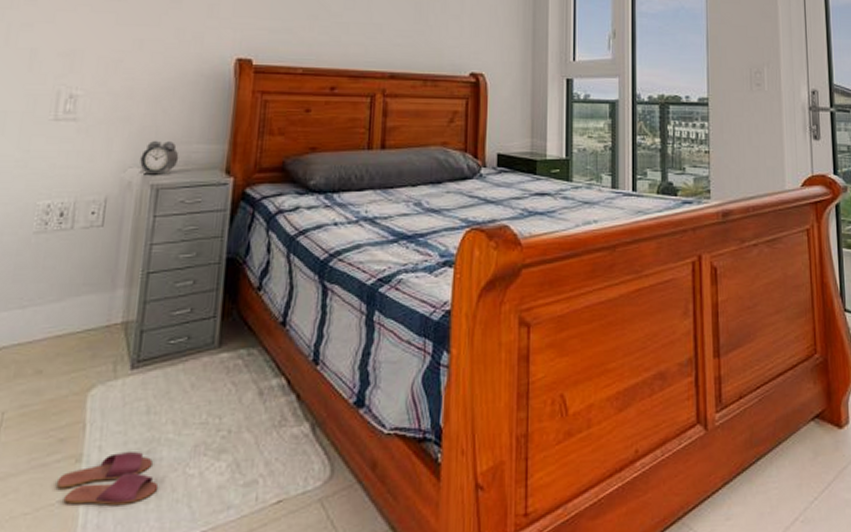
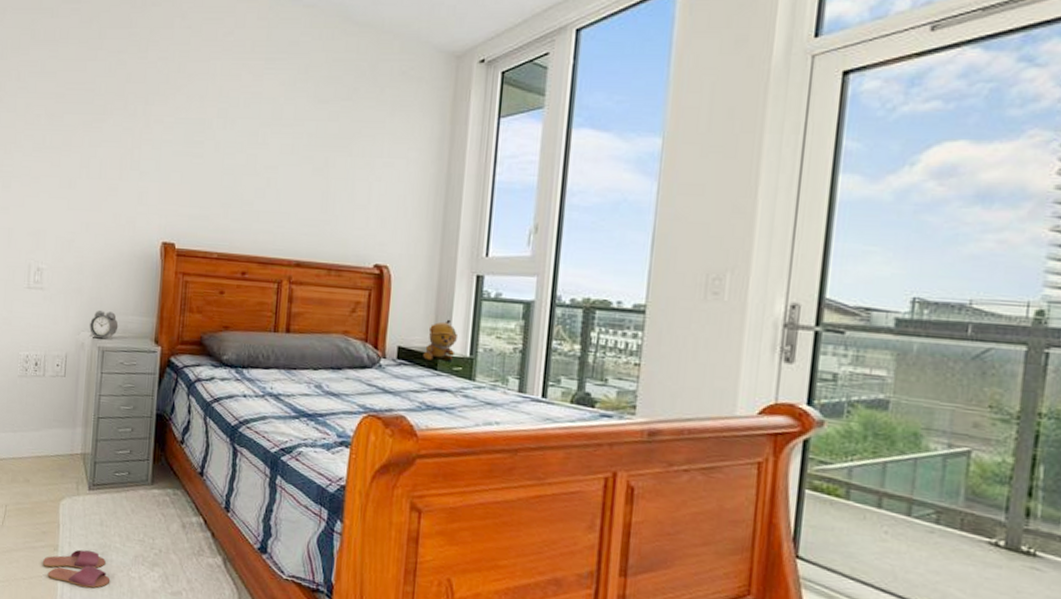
stuffed bear: none [522,122,553,167] -> present [423,319,457,364]

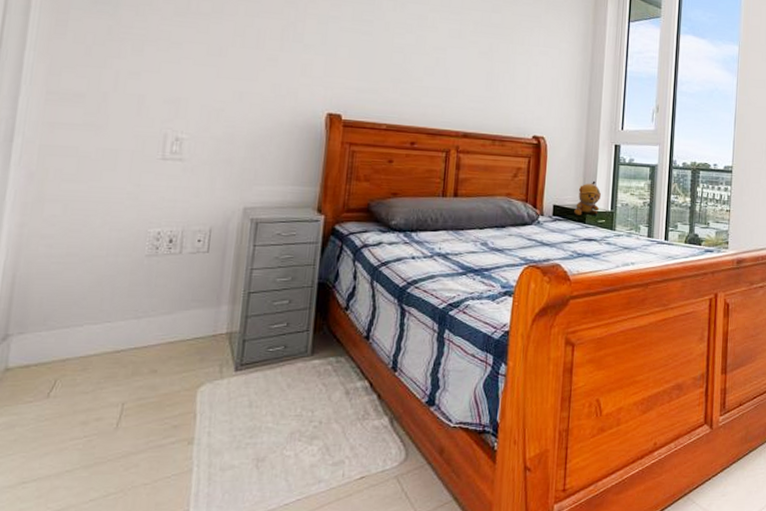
slippers: present [43,549,111,588] -> none [173,436,260,478]
alarm clock: present [89,310,119,340] -> none [240,180,276,211]

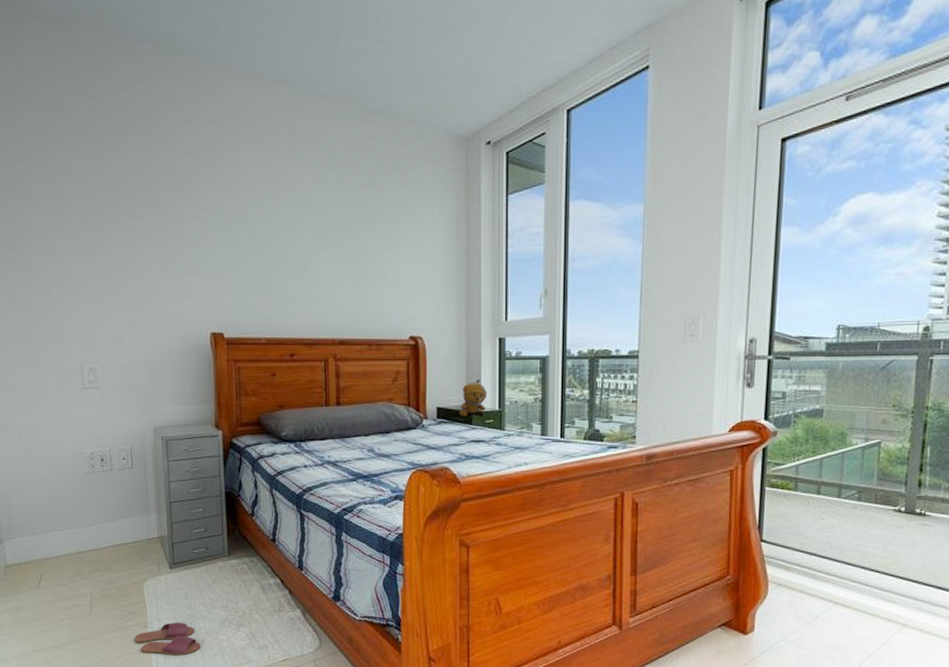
slippers: none [173,436,260,478] -> present [135,622,201,655]

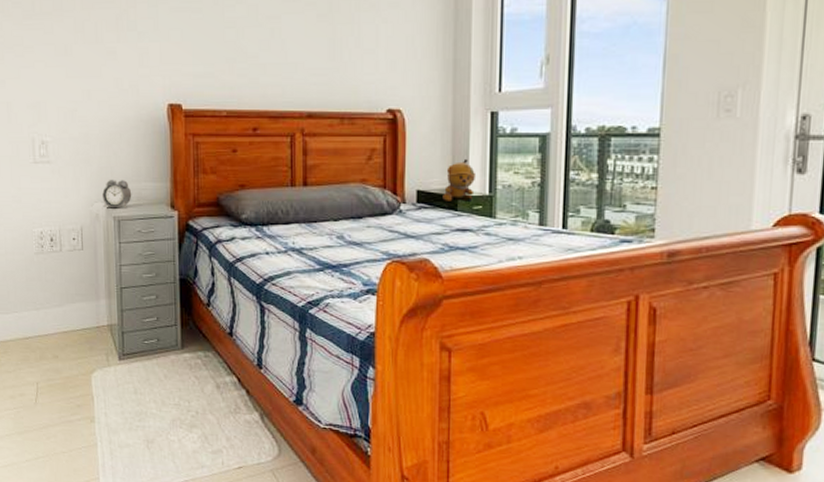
slippers: present [135,622,201,655] -> none [81,418,150,455]
alarm clock: none [150,402,179,429] -> present [102,179,132,209]

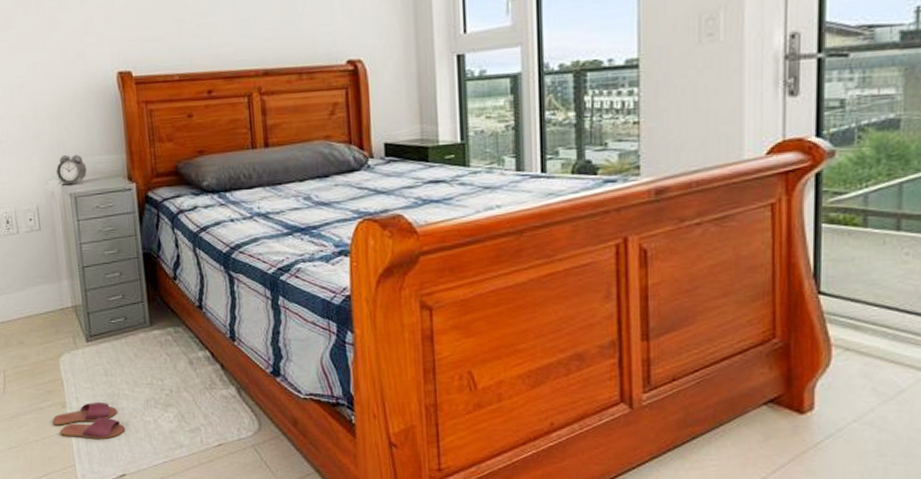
slippers: none [81,418,150,455] -> present [53,401,126,439]
stuffed bear: present [443,158,475,203] -> none [412,106,446,153]

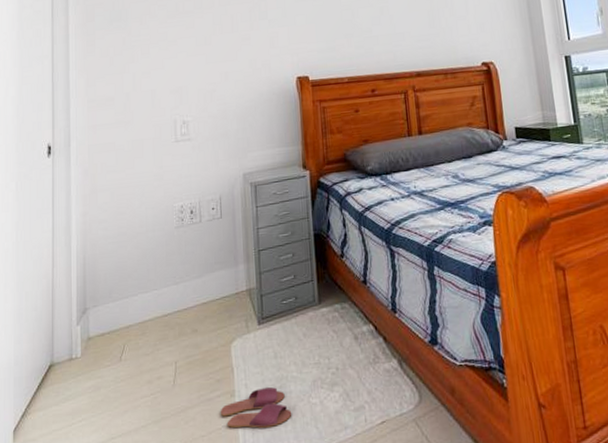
alarm clock: present [56,154,87,185] -> none [240,148,267,175]

